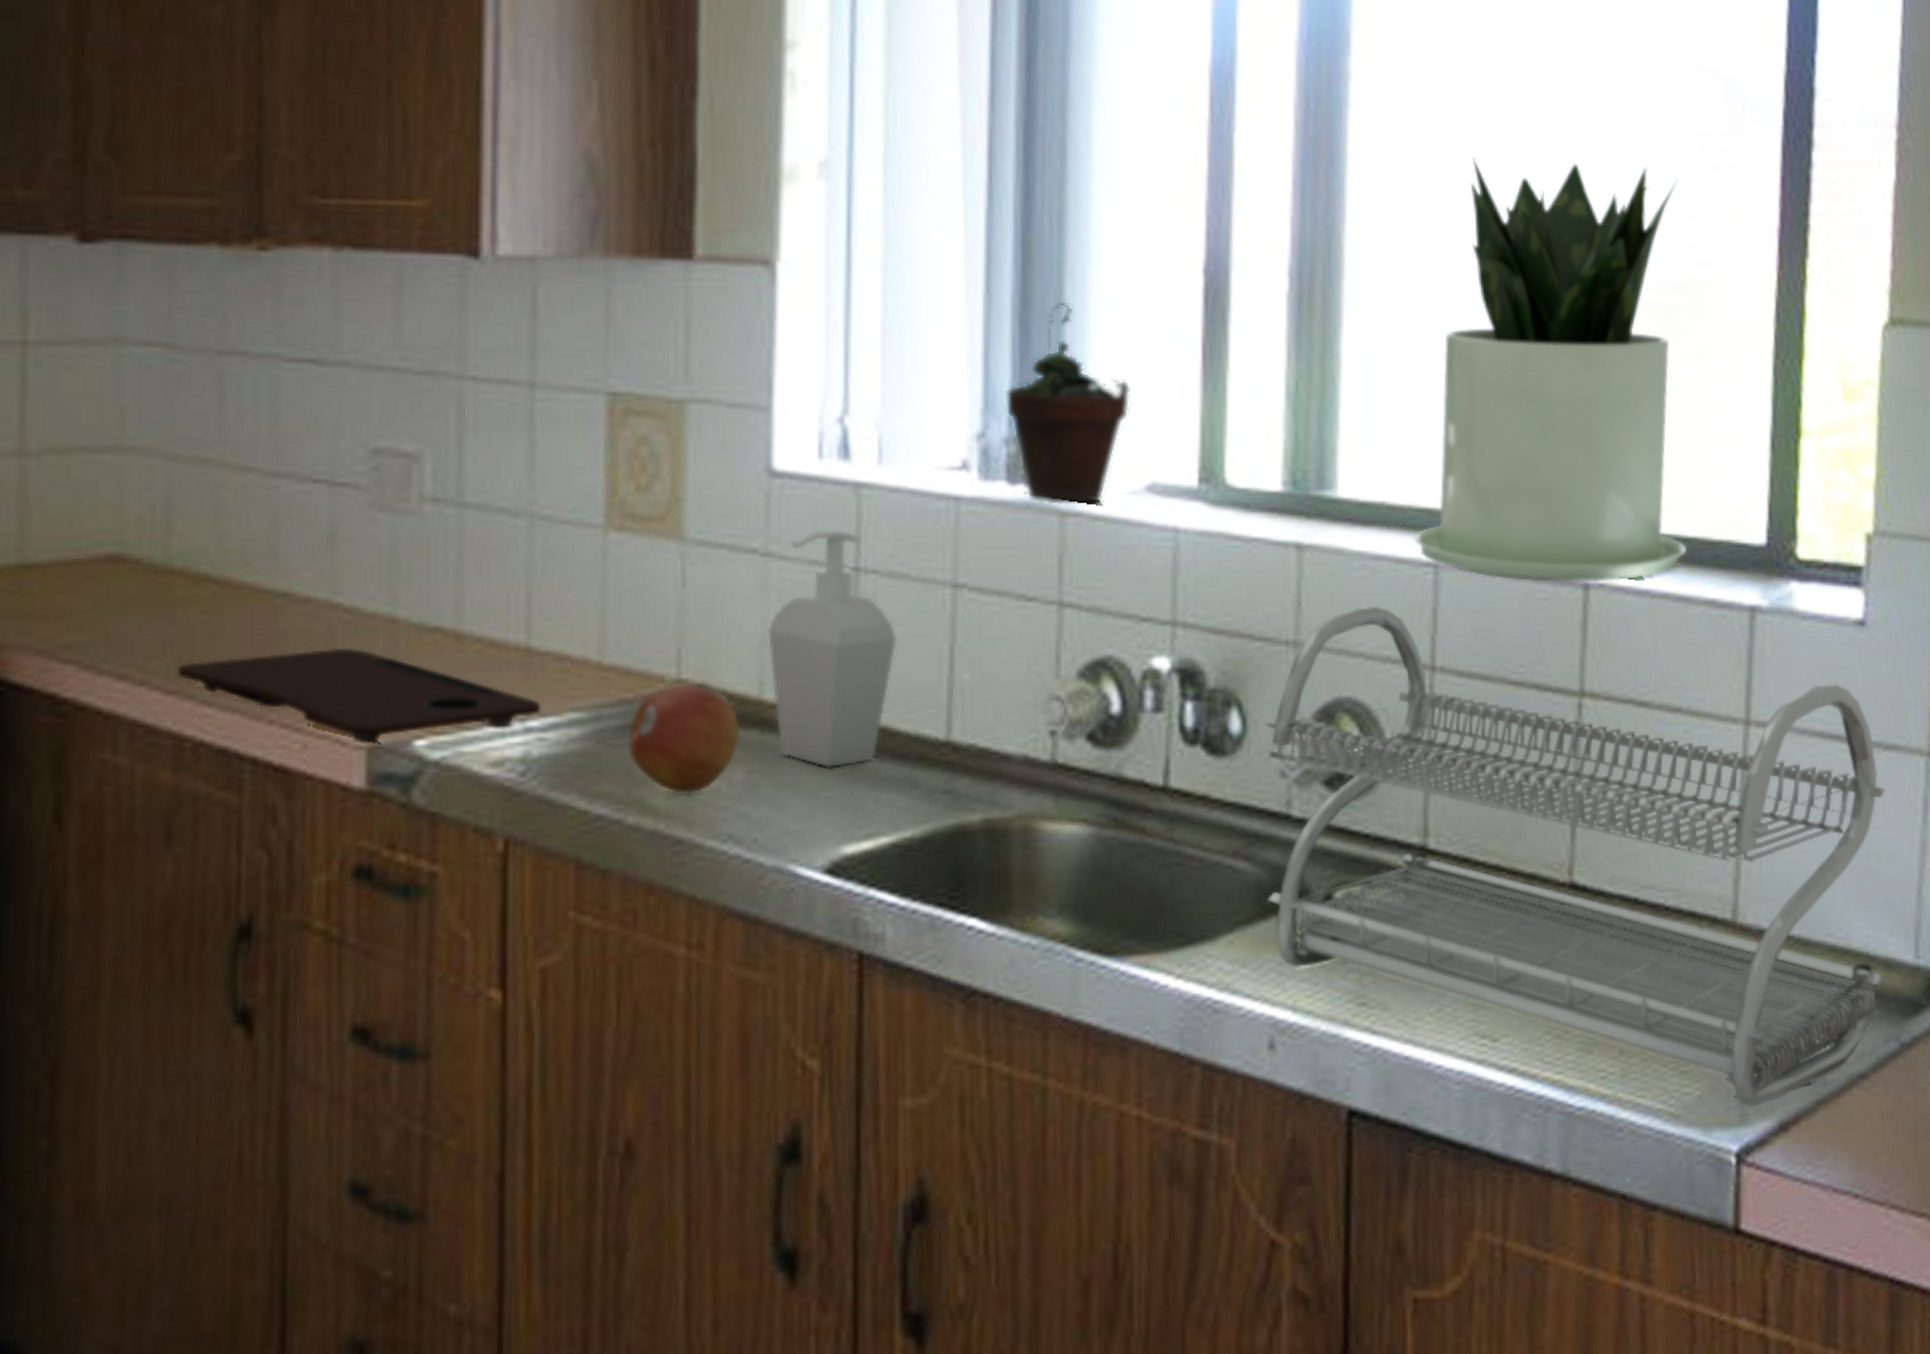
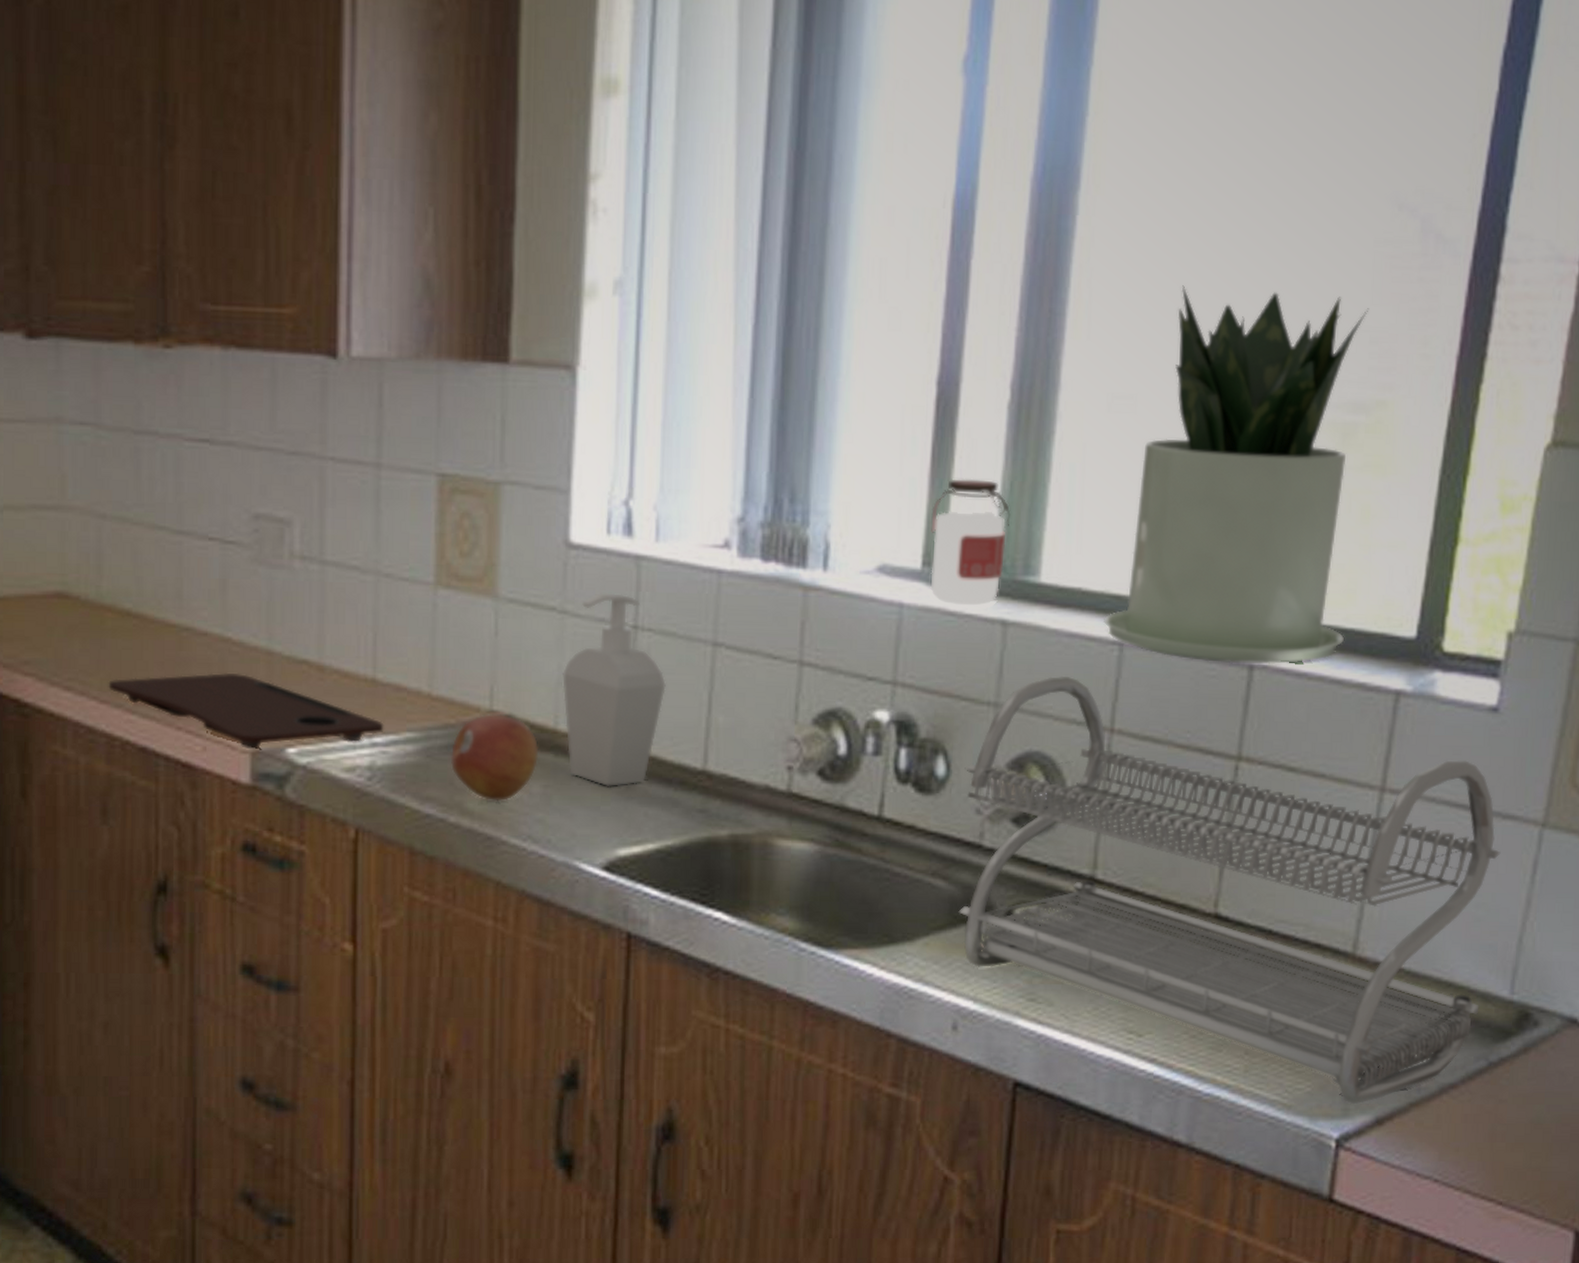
succulent plant: present [1005,301,1131,506] -> none [762,406,869,582]
jar: none [1206,380,1298,529] -> present [930,479,1011,607]

